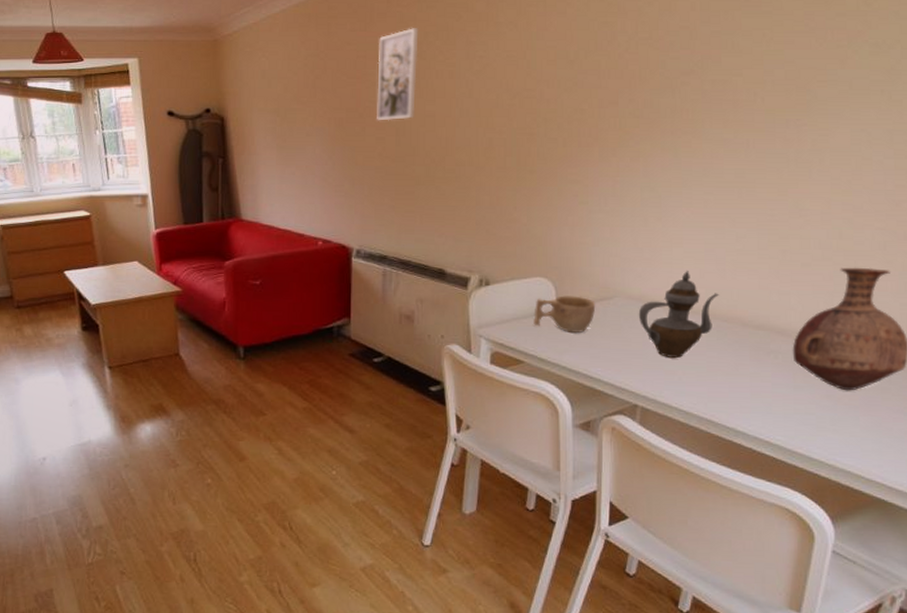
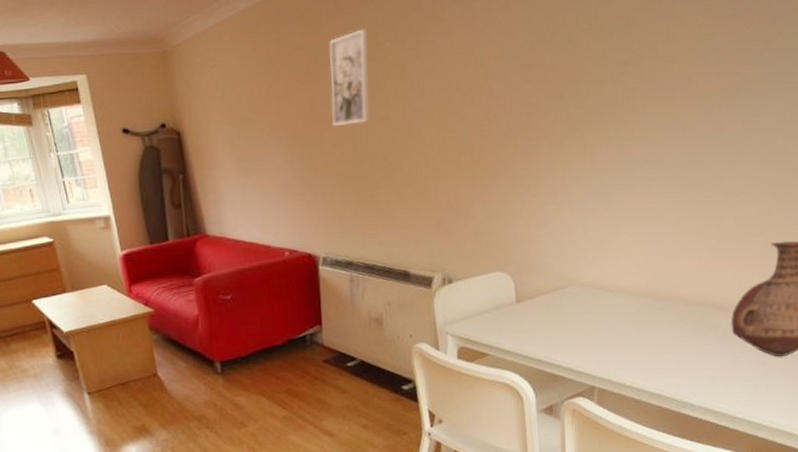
cup: present [533,296,596,333] -> none [495,287,553,323]
teapot: present [638,270,720,358] -> none [591,254,665,339]

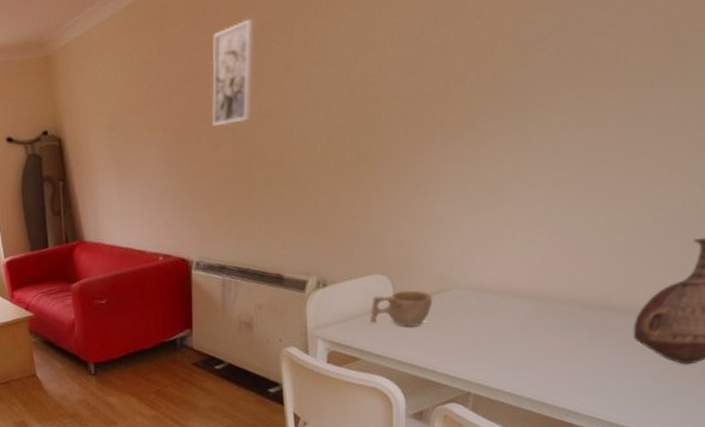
cup: none [495,287,553,323] -> present [370,290,433,327]

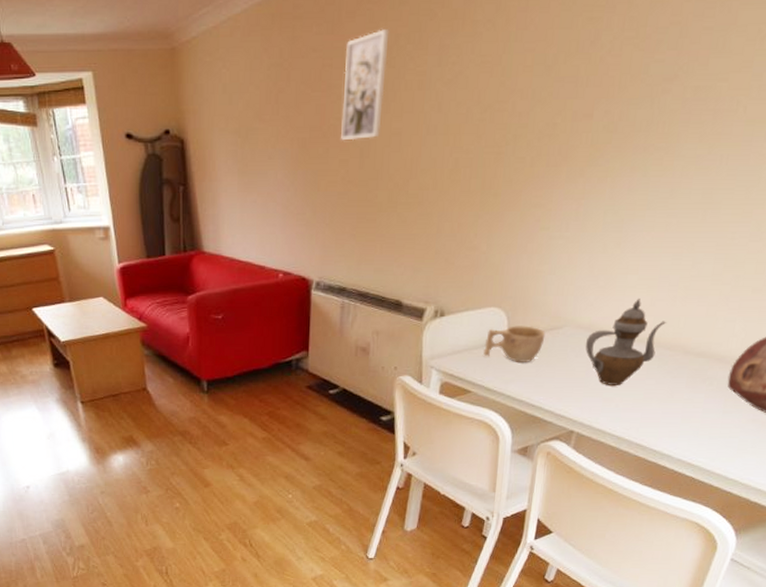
teapot: none [475,254,562,344] -> present [585,297,667,385]

